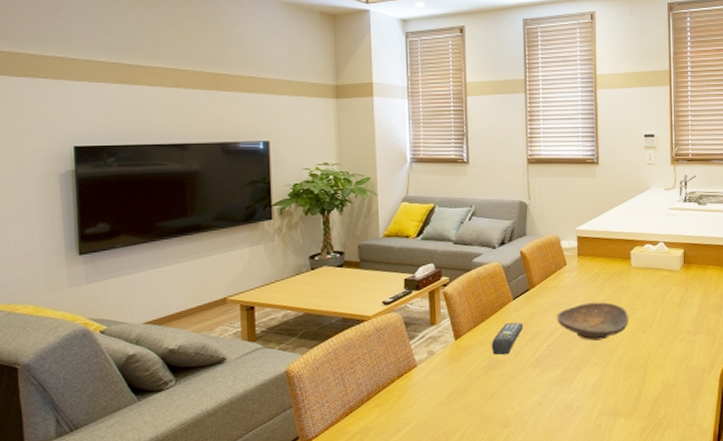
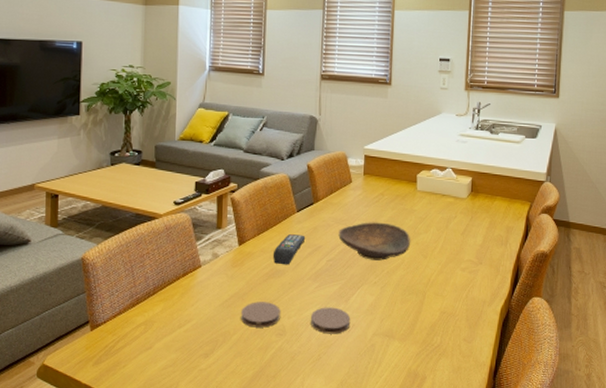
coaster: none [463,394,503,423] -> present [241,302,280,328]
coaster: none [535,392,575,420] -> present [311,307,351,334]

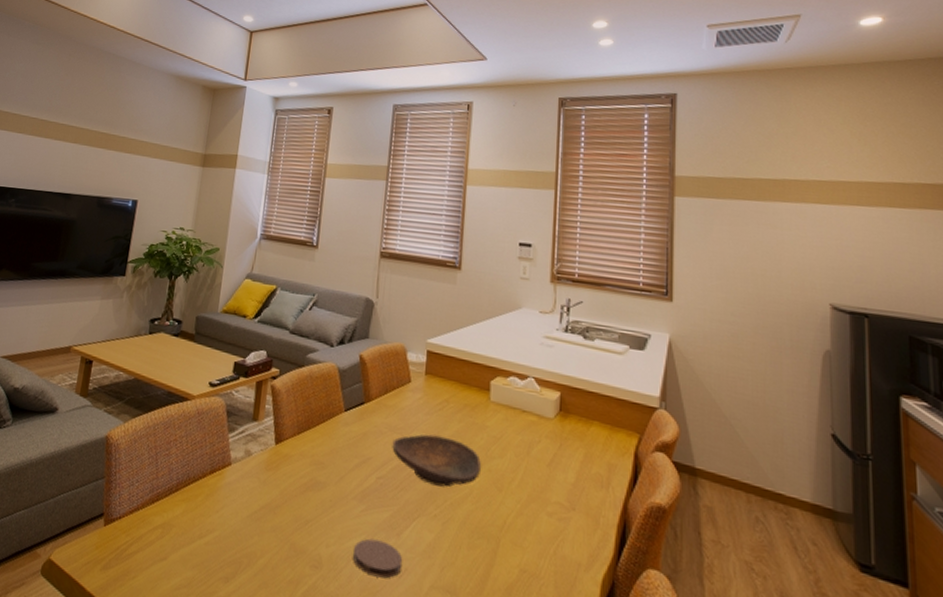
coaster: present [241,302,280,328] -> none [270,518,318,555]
remote control: present [272,234,306,265] -> none [313,438,353,477]

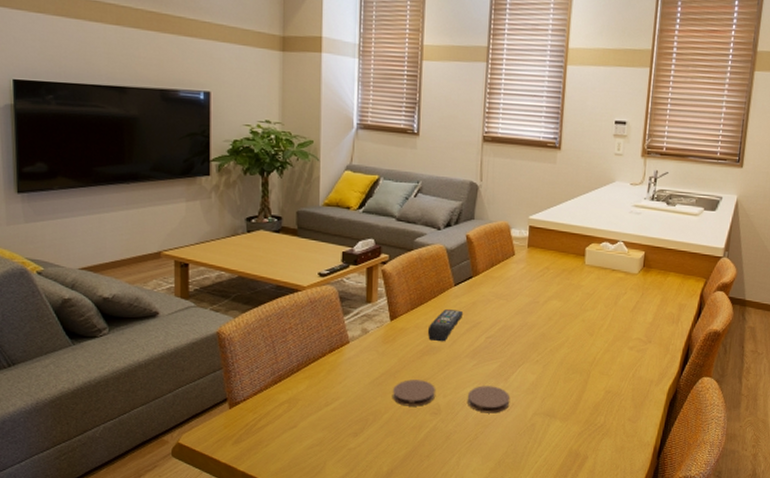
coaster: none [270,518,318,555] -> present [393,379,435,406]
remote control: none [313,438,353,477] -> present [427,309,464,342]
decorative bowl: present [392,434,482,488] -> none [499,297,577,338]

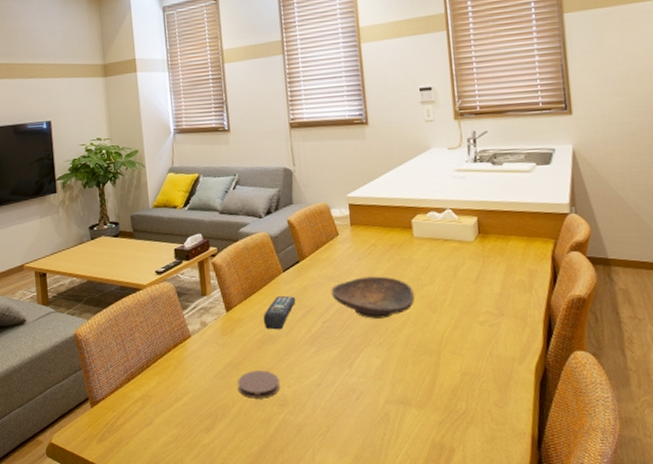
coaster: present [468,385,510,413] -> none [313,373,358,403]
decorative bowl: none [499,297,577,338] -> present [331,276,415,319]

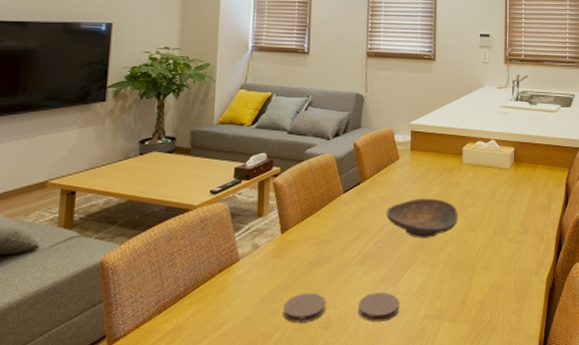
remote control: present [263,296,296,330] -> none [318,217,353,251]
coaster: none [313,373,358,403] -> present [359,292,400,322]

